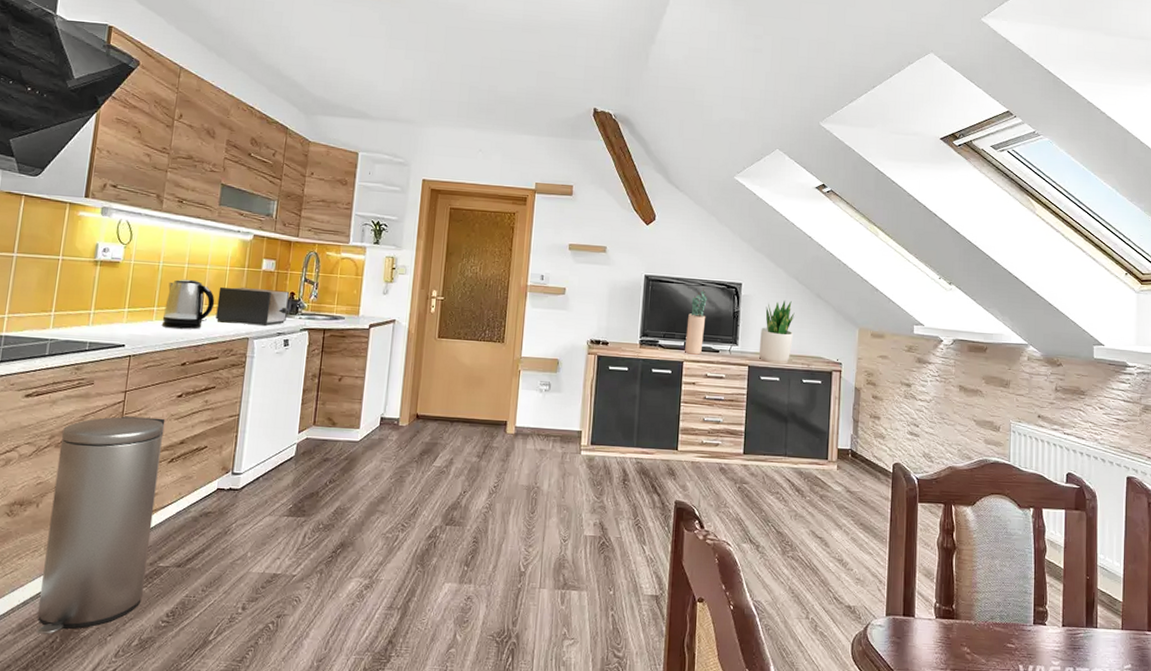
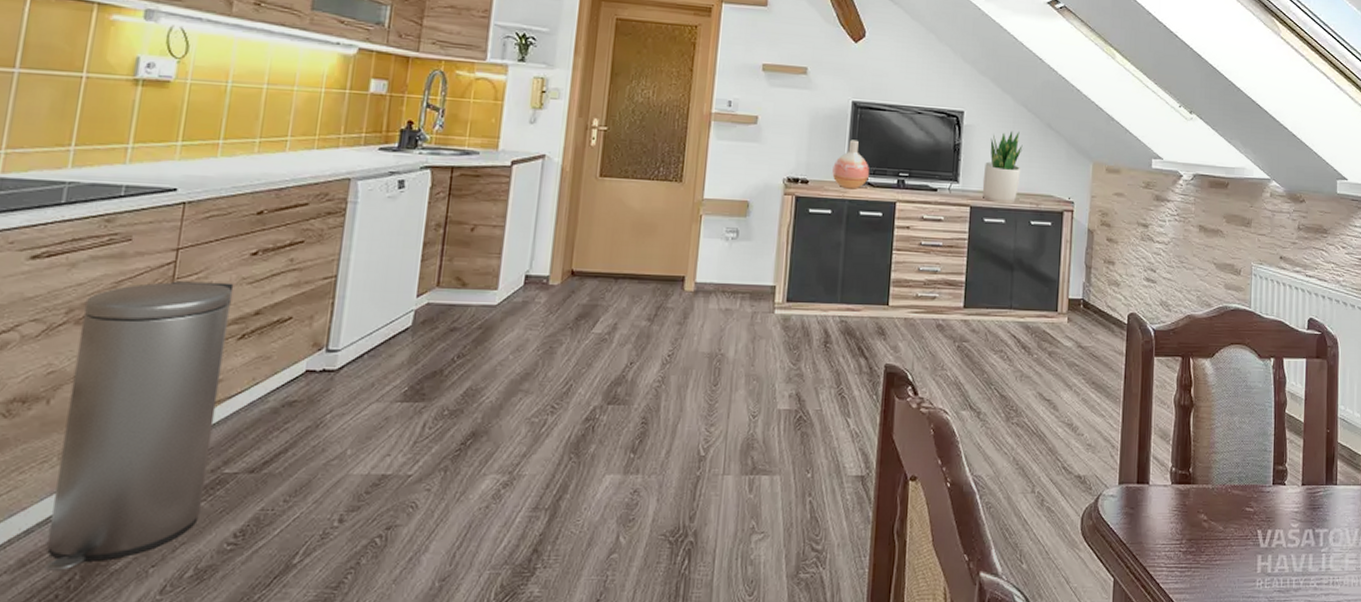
kettle: present [161,279,215,330] -> none [229,103,305,169]
toaster: present [215,286,290,327] -> none [305,113,407,164]
vase: none [628,308,661,351] -> present [832,139,870,191]
vase: present [685,288,707,355] -> none [898,116,924,194]

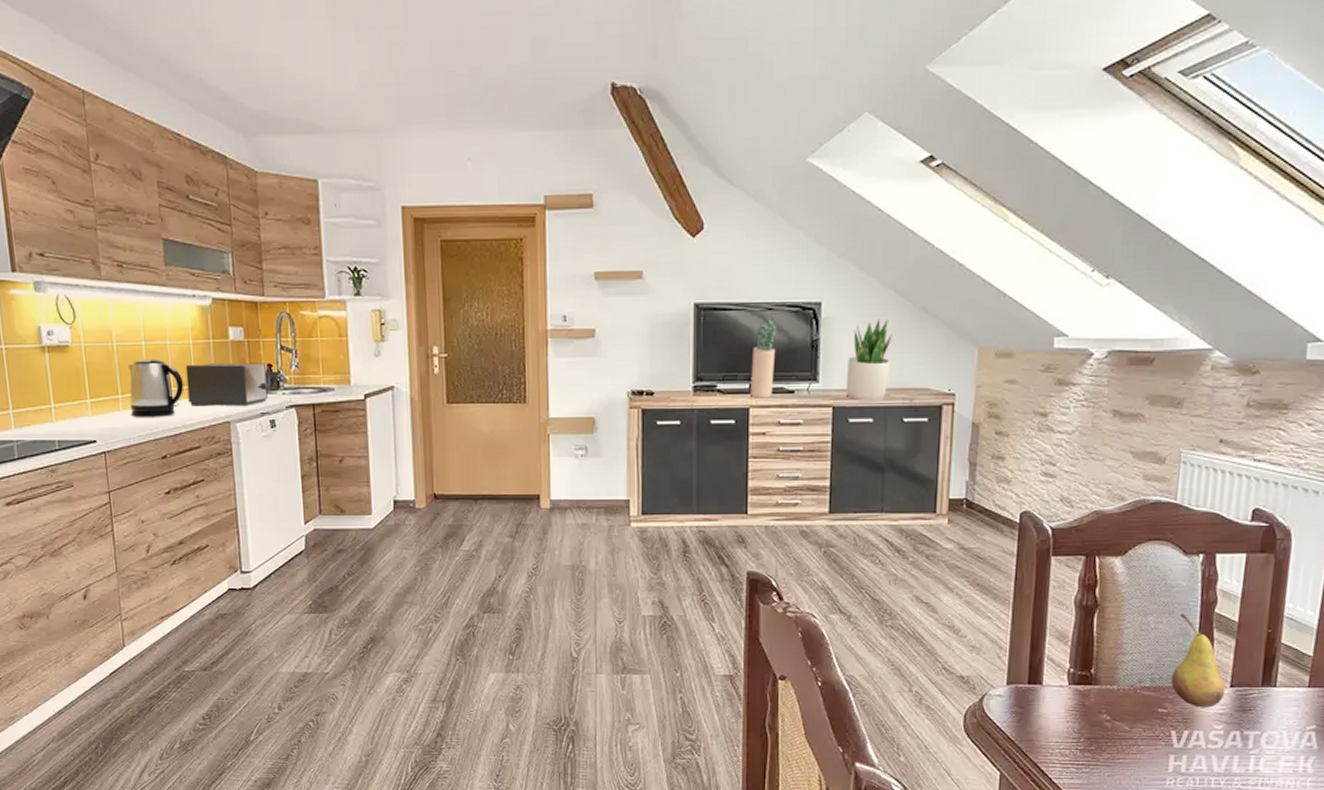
pedal bin: present [44,281,234,571] -> none [53,518,175,741]
kettle: none [229,103,305,169] -> present [128,359,184,418]
toaster: none [305,113,407,164] -> present [185,362,269,407]
vase: present [832,139,870,191] -> none [678,345,719,399]
vase: none [898,116,924,194] -> present [751,313,776,398]
fruit: none [1255,414,1298,506] -> present [1170,613,1226,708]

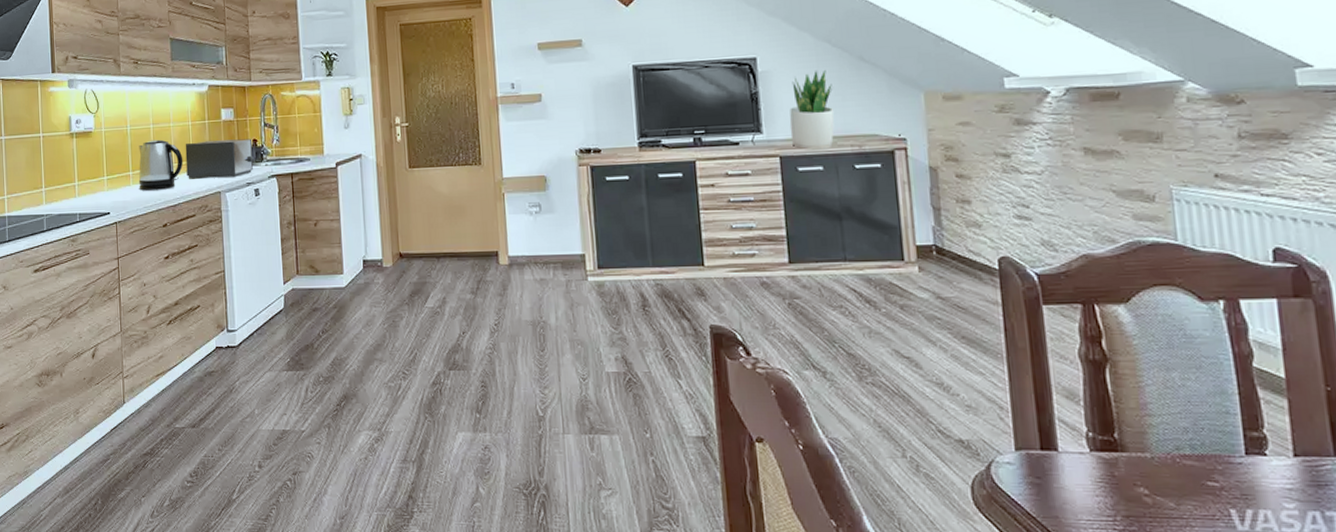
vase: present [751,313,776,398] -> none [693,70,718,152]
fruit: present [1170,613,1226,708] -> none [1211,368,1289,482]

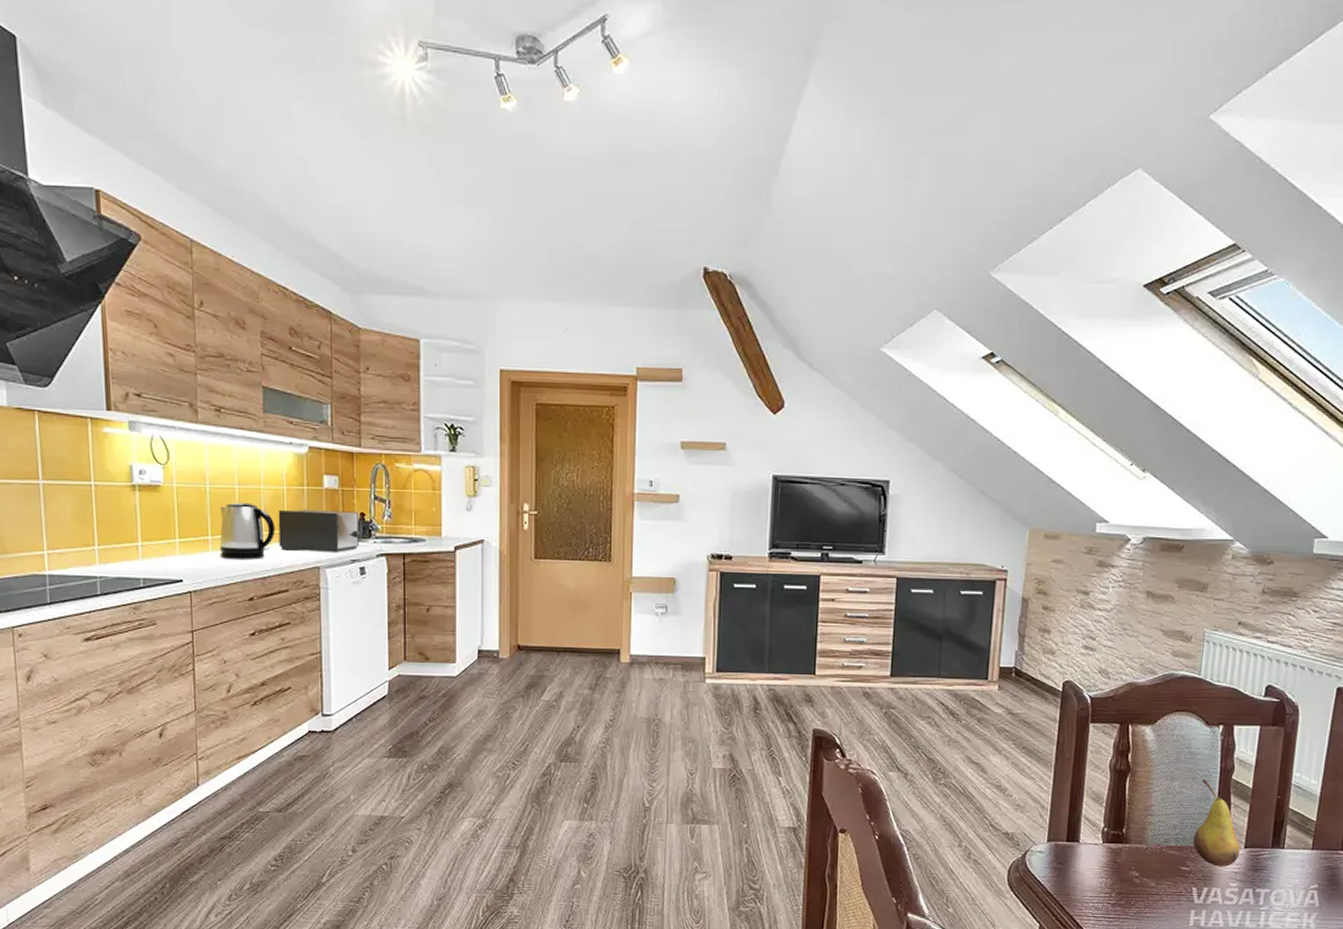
planter: present [789,70,835,150] -> none [909,498,953,574]
fruit: none [1211,368,1289,482] -> present [1192,779,1241,867]

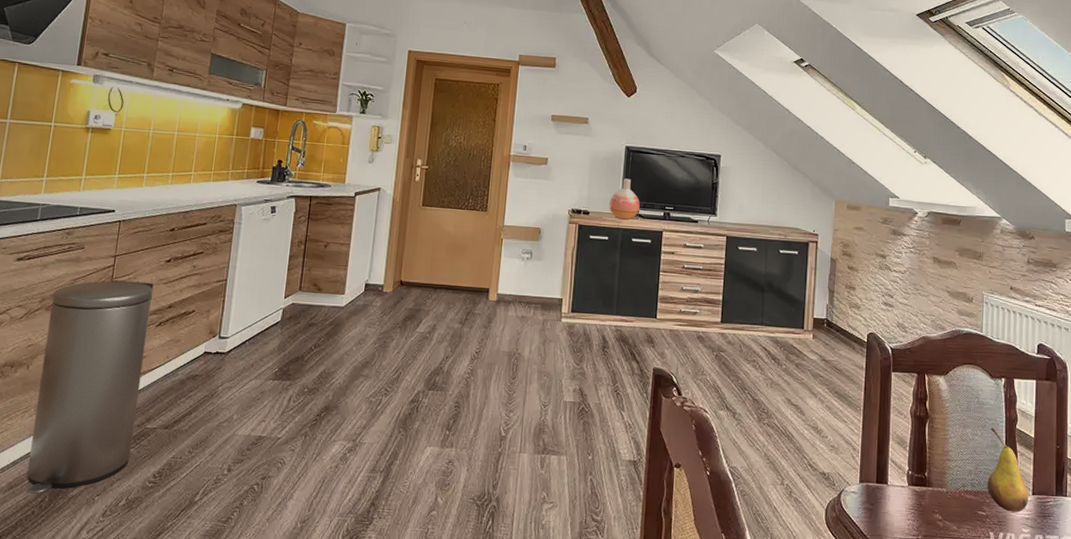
pedal bin: none [131,658,248,881] -> present [25,280,154,494]
kettle: present [219,502,276,561] -> none [151,146,204,196]
toaster: present [278,508,360,553] -> none [204,154,278,194]
vase: none [755,514,793,565] -> present [609,178,641,221]

